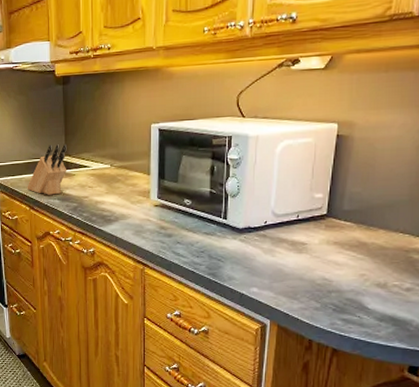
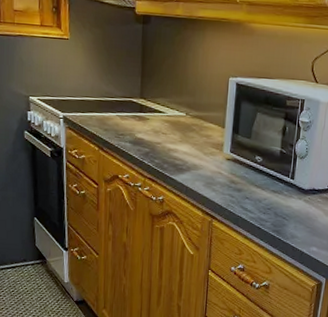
knife block: present [27,144,67,195] -> none [97,84,143,138]

